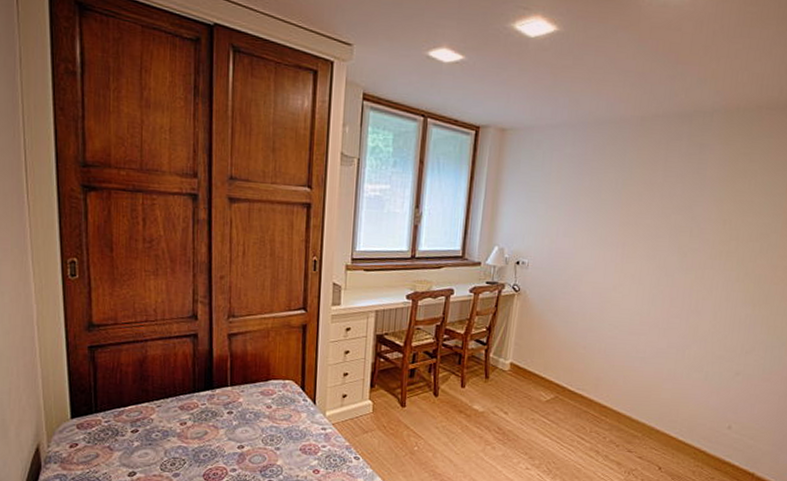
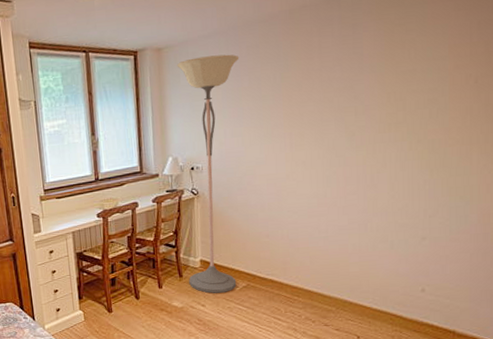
floor lamp: none [494,146,585,402] -> present [177,54,240,294]

